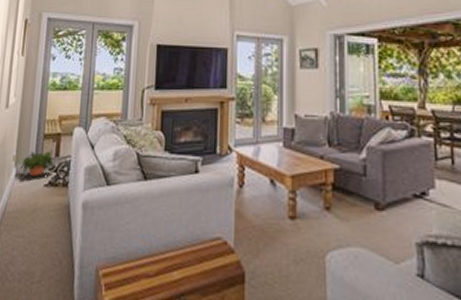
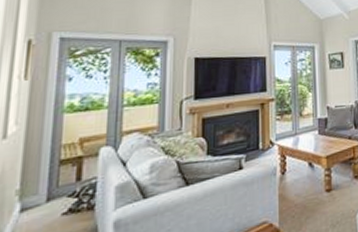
potted plant: present [21,149,54,176] -> none [27,174,75,208]

